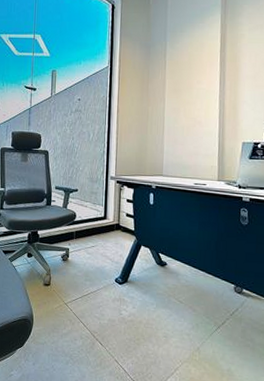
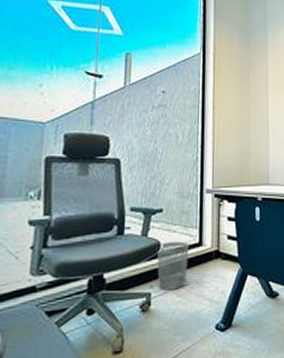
wastebasket: none [73,213,97,249] -> present [156,241,189,291]

